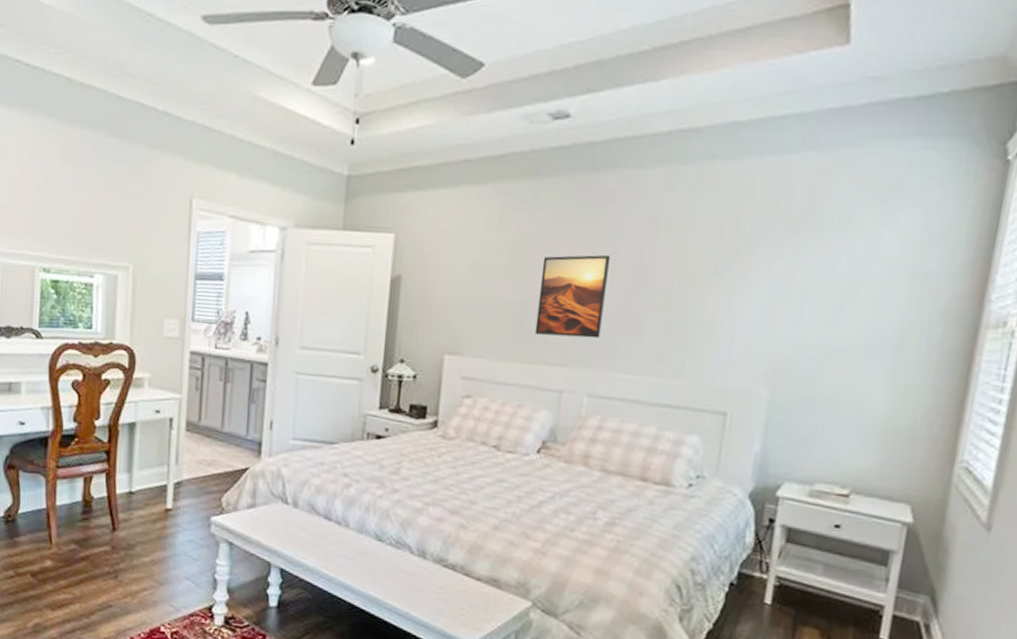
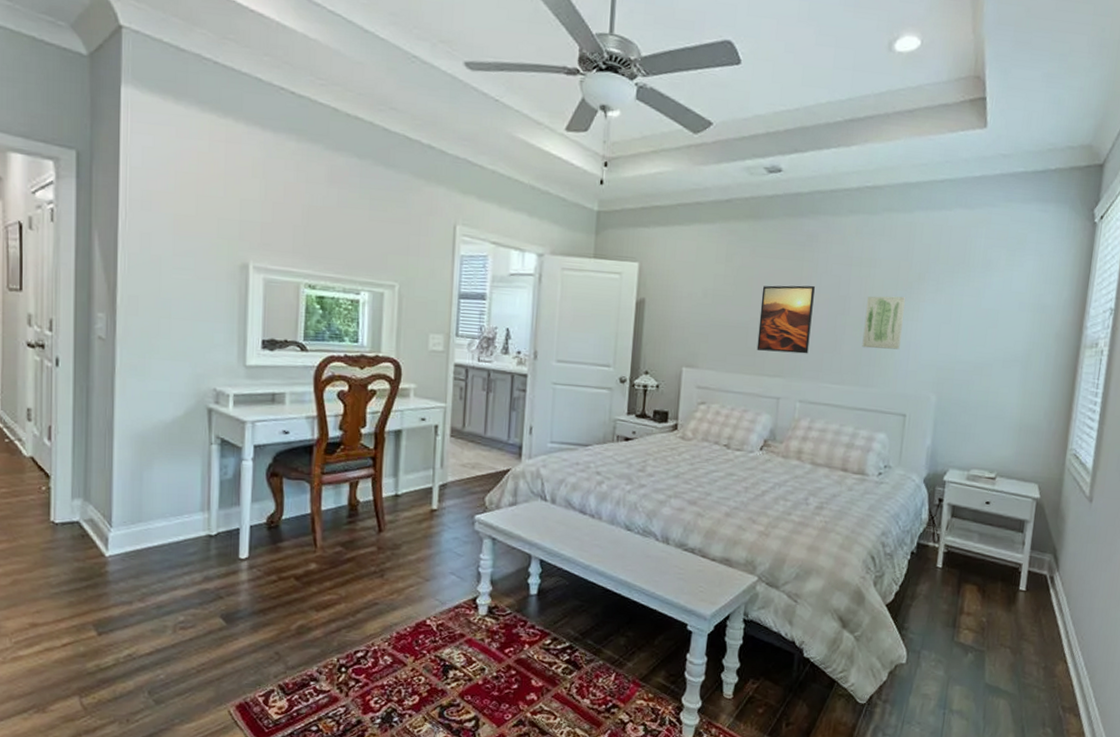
wall art: none [670,265,729,332] -> present [862,296,905,350]

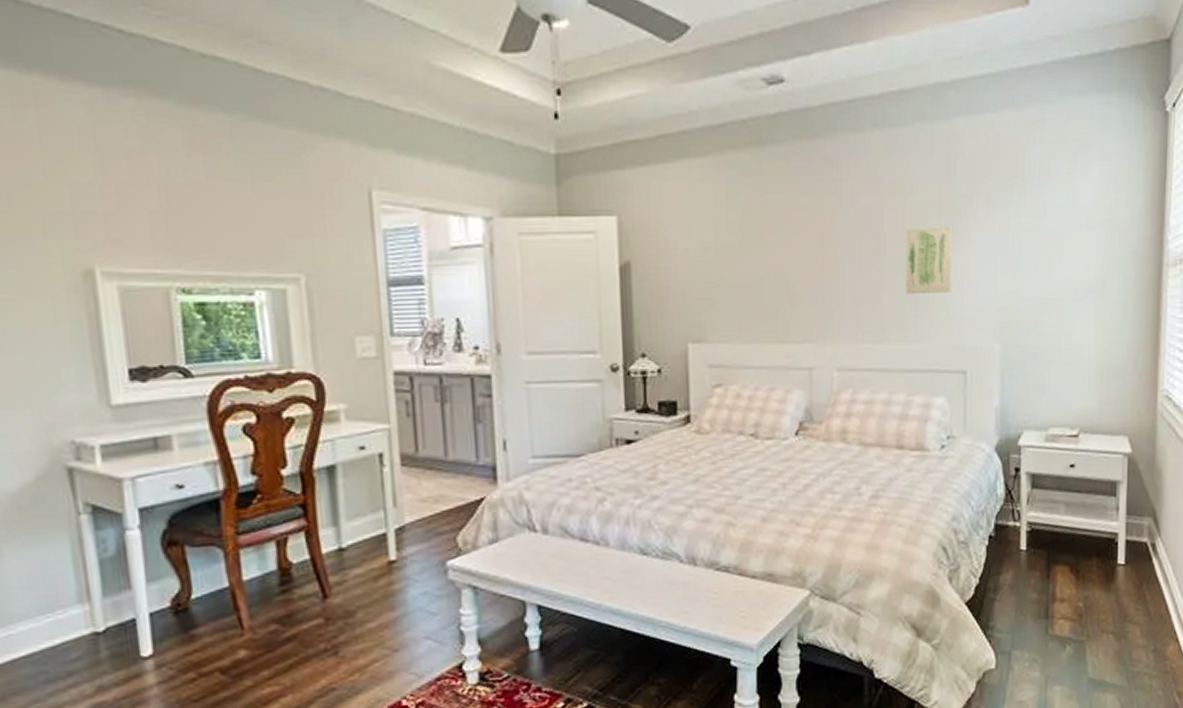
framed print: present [756,285,815,354] -> none [776,223,841,312]

